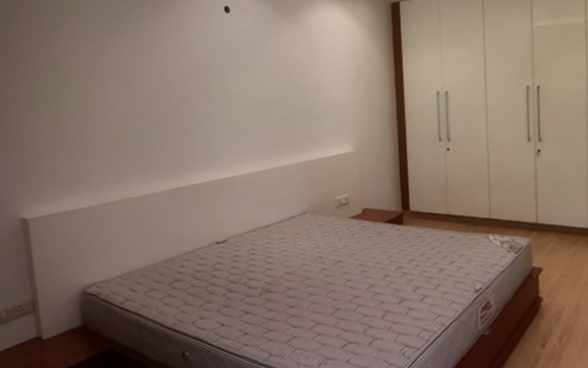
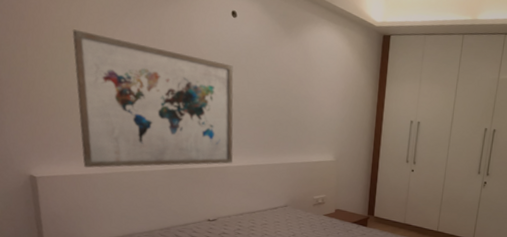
wall art: none [62,54,240,202] -> present [72,29,234,168]

